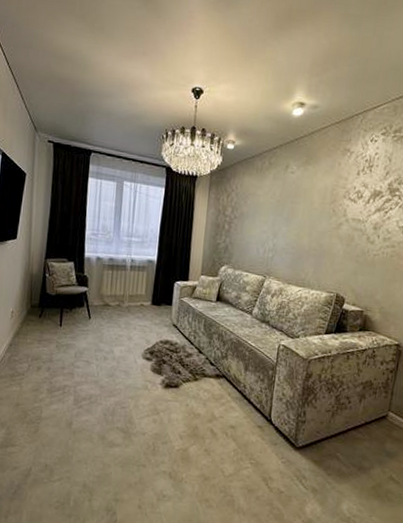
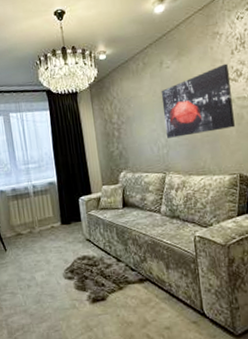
wall art: none [274,182,351,247] -> present [161,63,235,138]

